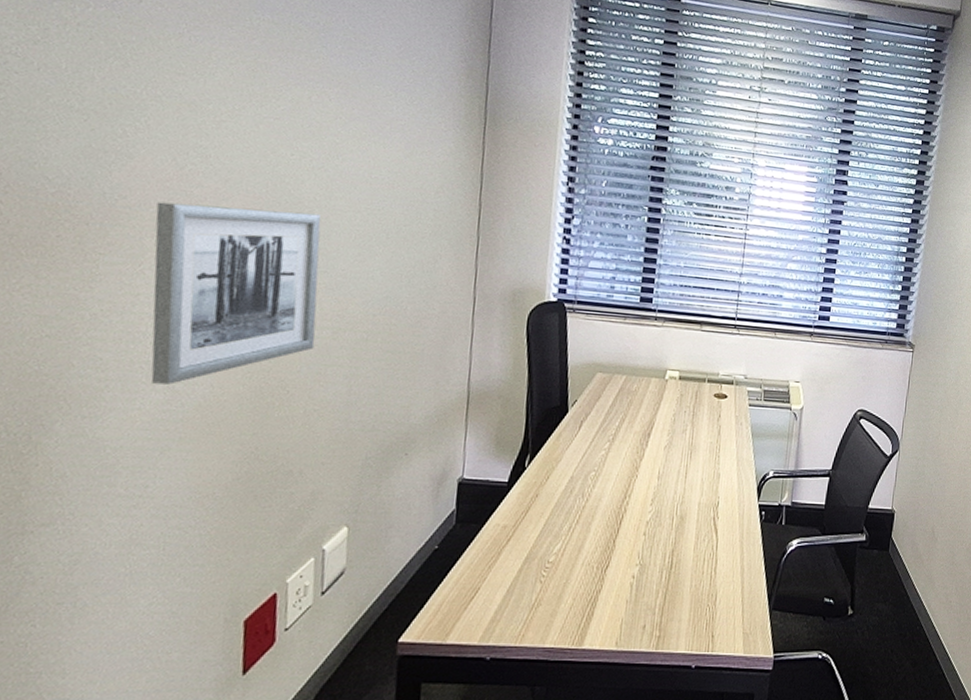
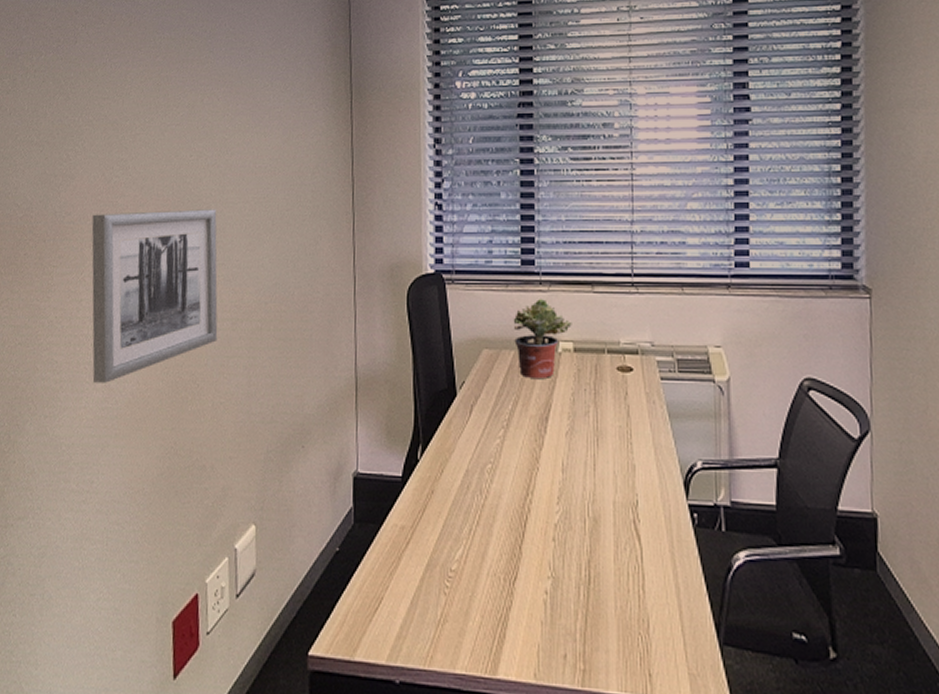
potted plant: none [627,333,680,402] -> present [513,299,572,380]

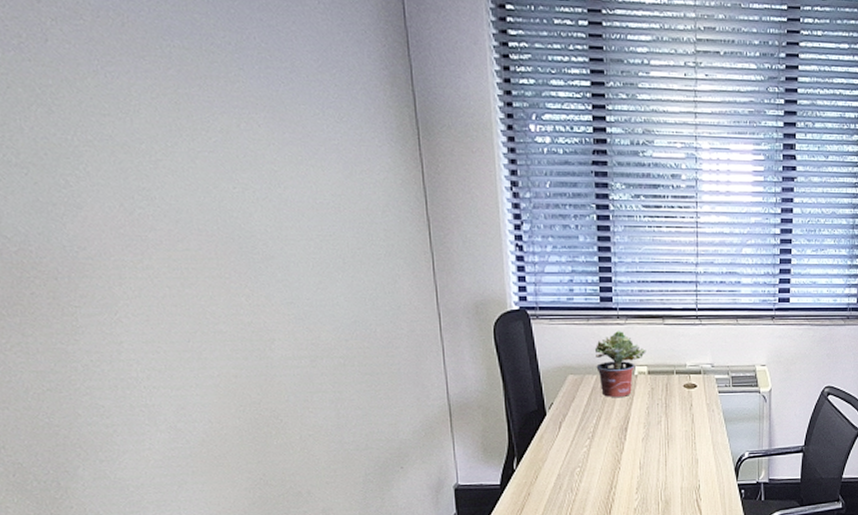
wall art: present [91,209,218,383] -> none [116,246,297,425]

